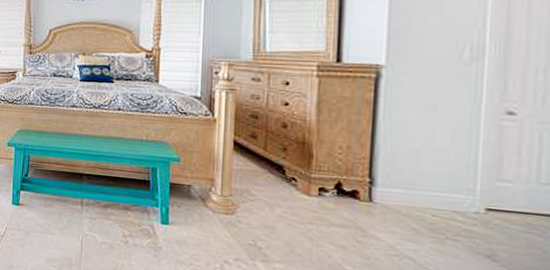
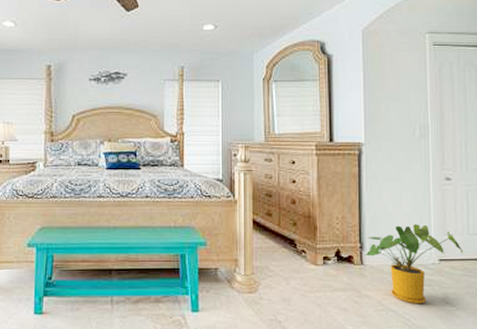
house plant: none [375,163,526,257] -> present [365,224,463,305]

